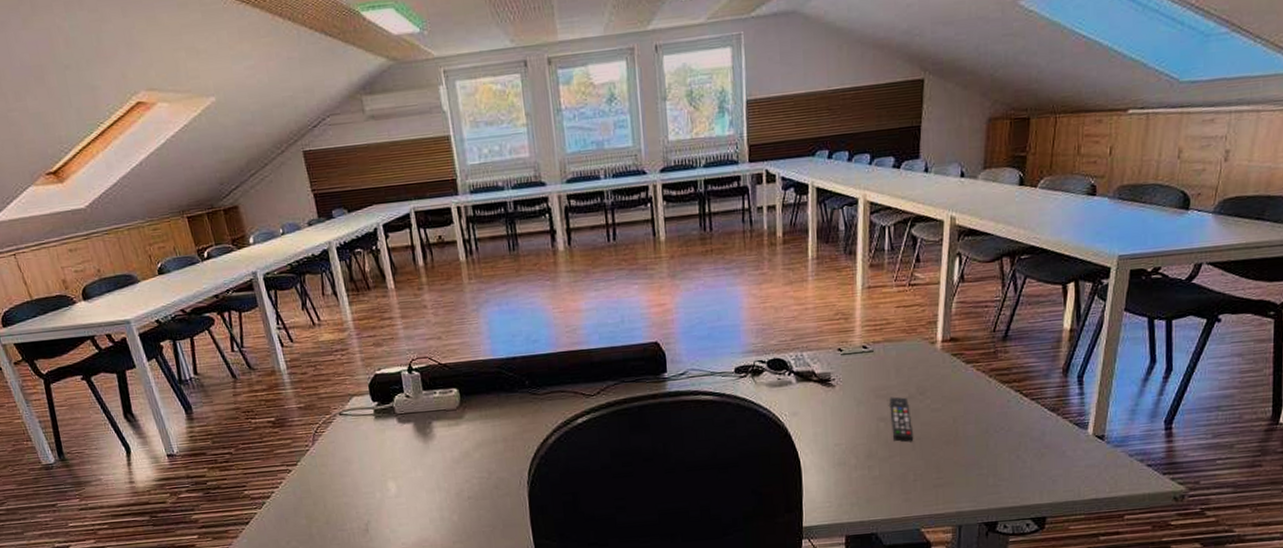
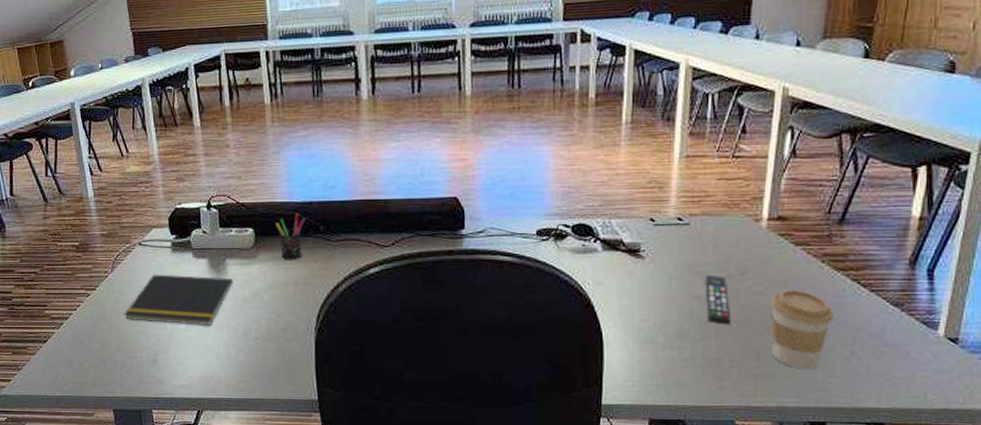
notepad: none [330,440,442,493] -> present [124,274,233,327]
pen holder: none [480,369,510,418] -> present [275,213,305,260]
coffee cup: none [947,404,1001,476] -> present [771,290,833,369]

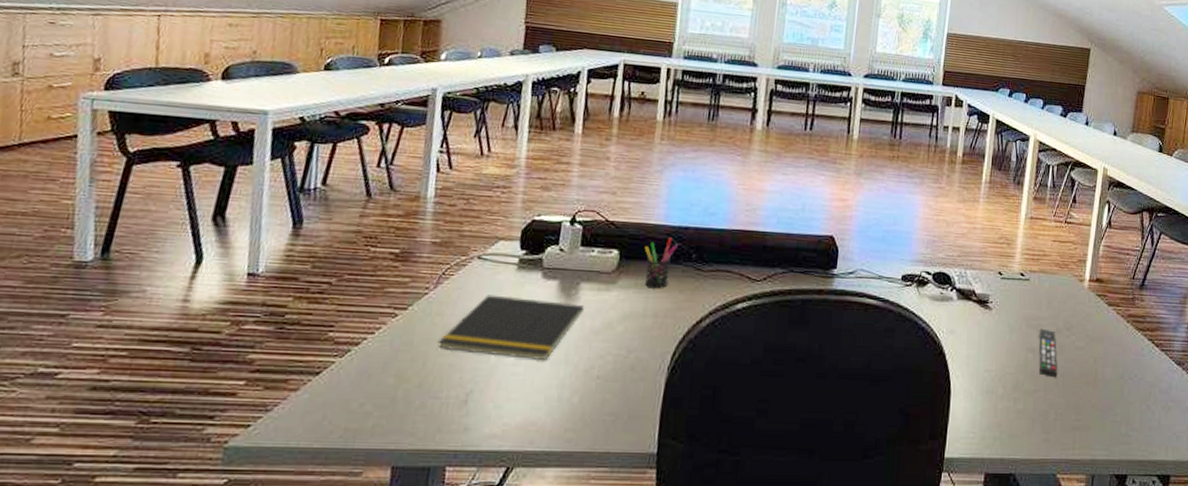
coffee cup: present [771,290,833,369] -> none [1088,346,1135,423]

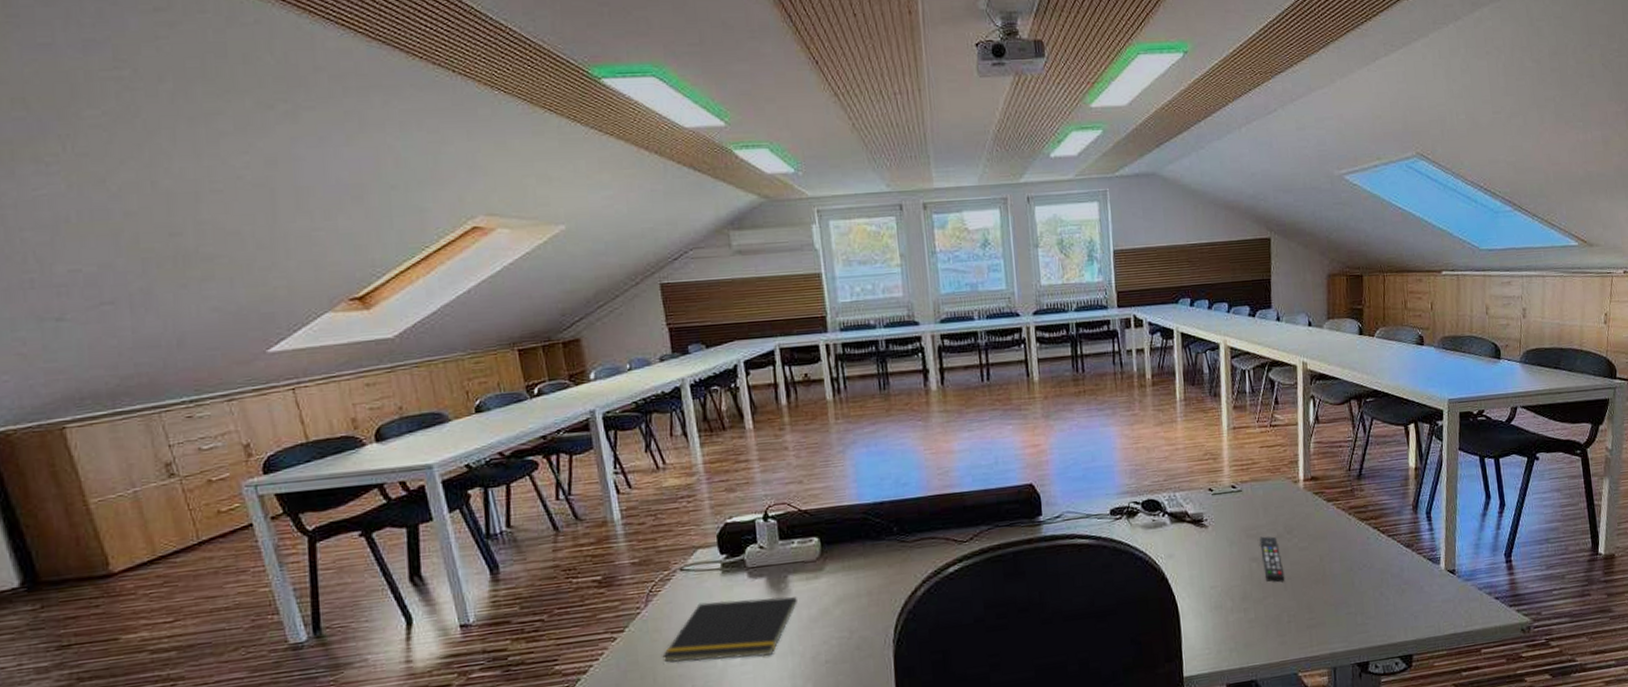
pen holder: present [644,238,678,289] -> none [843,515,877,569]

